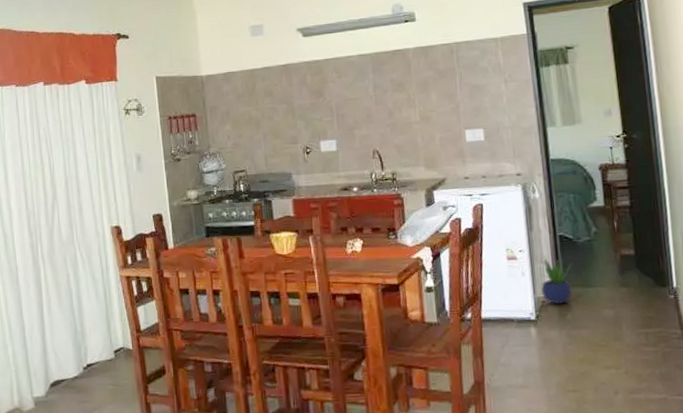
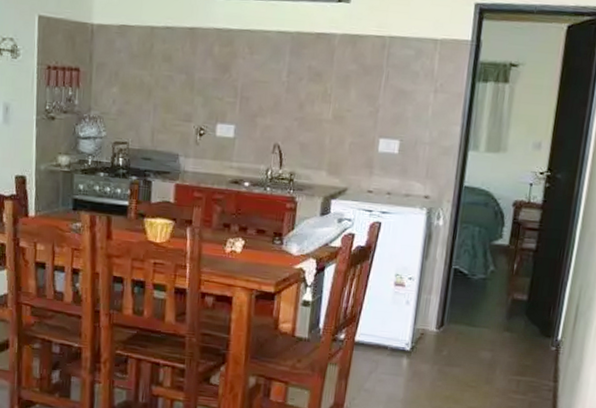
potted plant: present [540,256,573,304] -> none [422,287,462,339]

